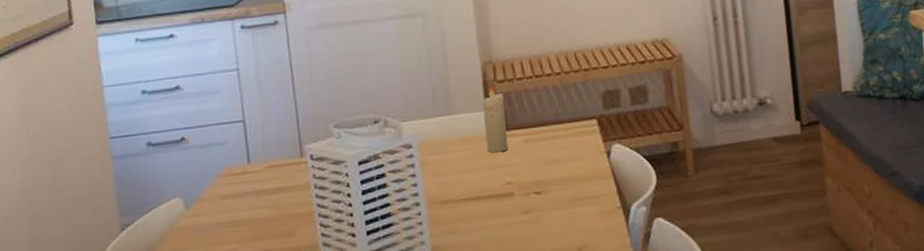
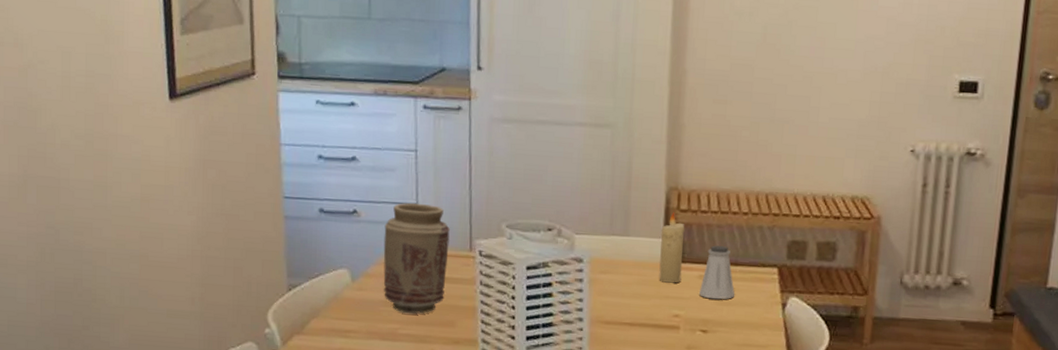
vase: none [214,119,281,232] -> present [383,203,450,315]
saltshaker: none [527,107,562,161] -> present [698,245,735,300]

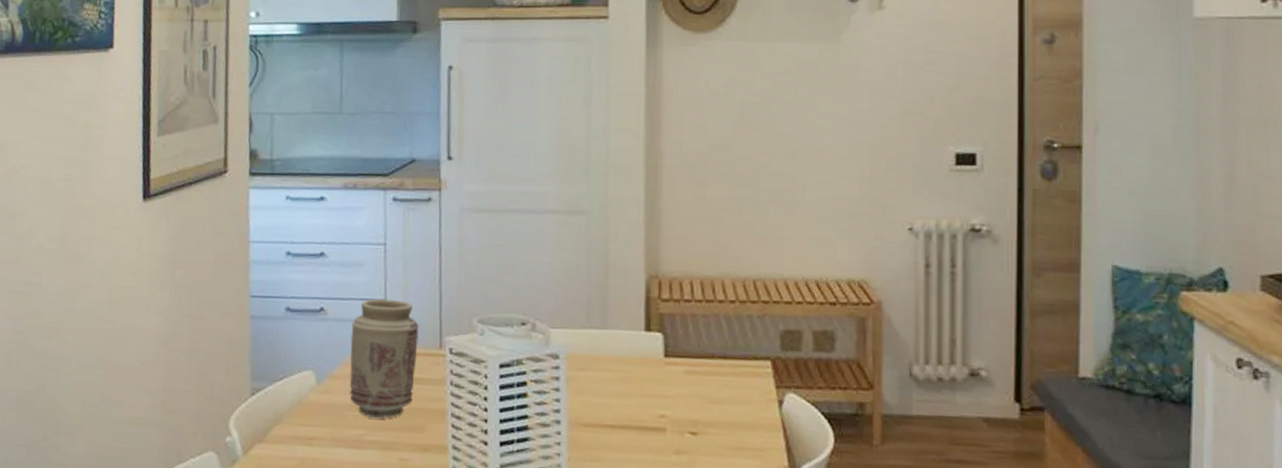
candle: present [659,212,685,283] -> none [641,302,668,380]
saltshaker: present [698,245,735,300] -> none [685,337,726,398]

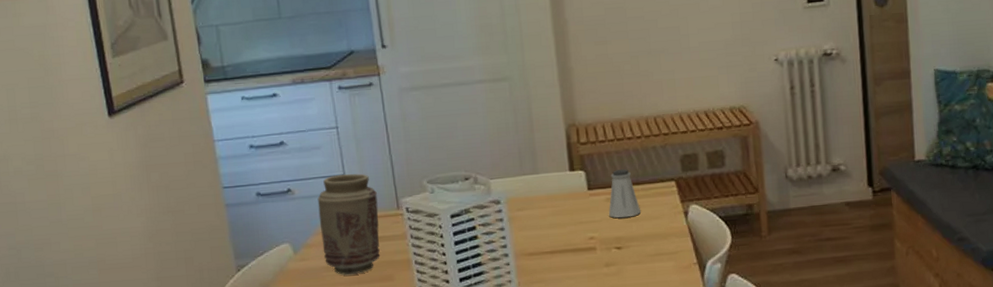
saltshaker: none [685,337,726,398] -> present [608,169,641,218]

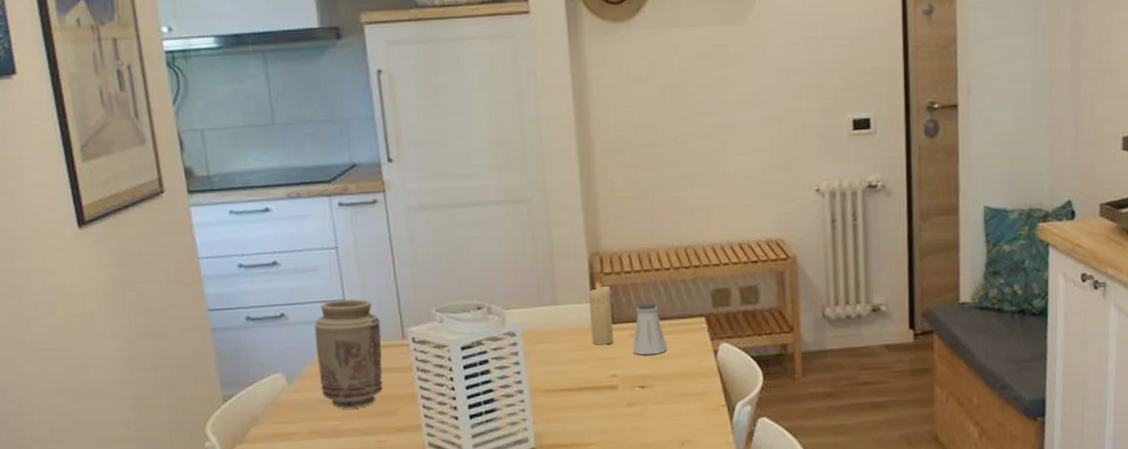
candle: none [566,146,591,210] -> present [588,276,614,345]

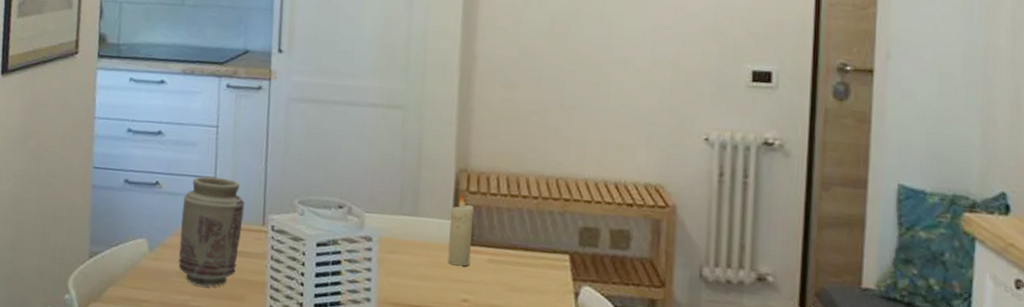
saltshaker: present [632,303,668,355] -> none [488,229,526,286]

